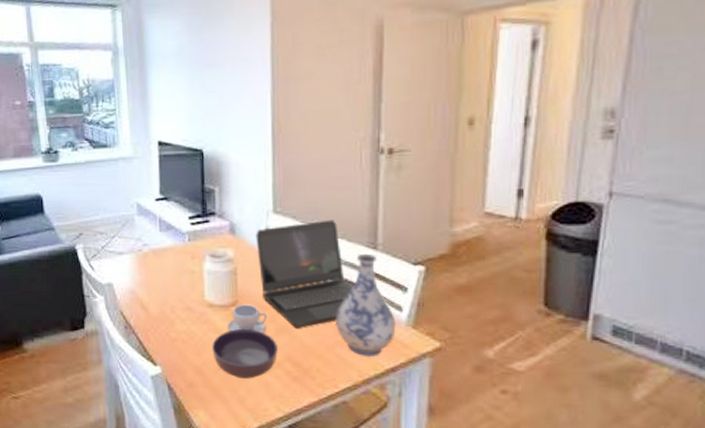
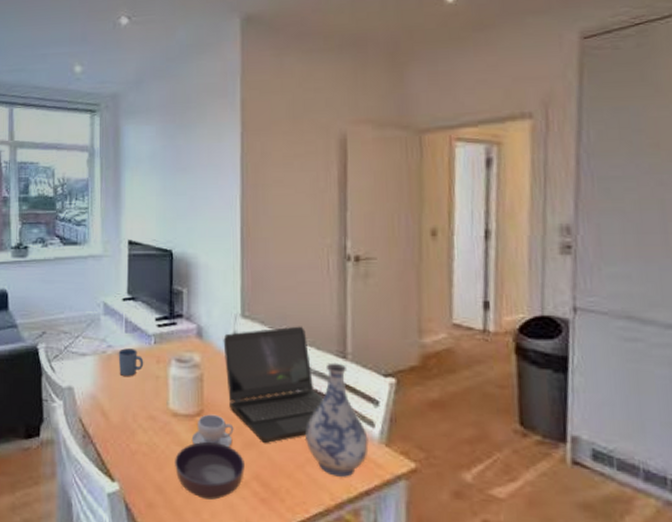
mug: none [154,246,179,273] -> present [118,348,144,377]

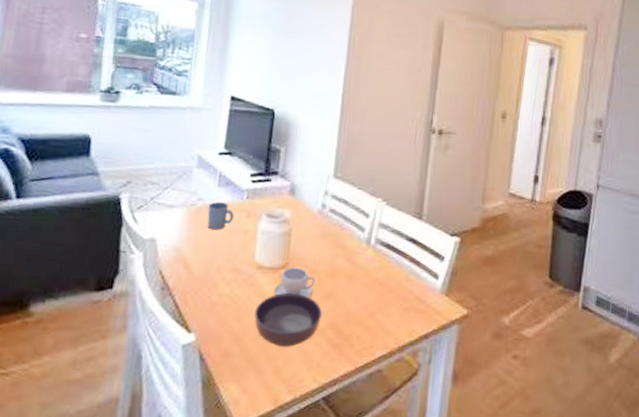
laptop computer: present [223,326,324,443] -> none [313,188,399,294]
vase: present [305,363,369,477] -> none [379,222,432,323]

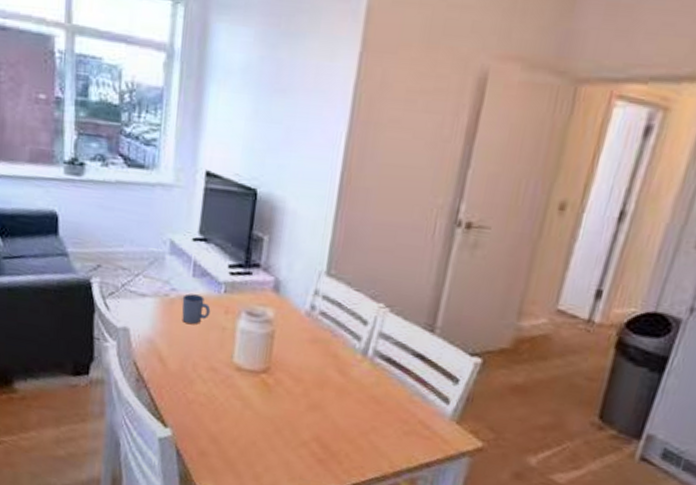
bowl: present [254,292,322,347] -> none [232,398,307,456]
teacup: present [273,267,316,297] -> none [253,372,301,407]

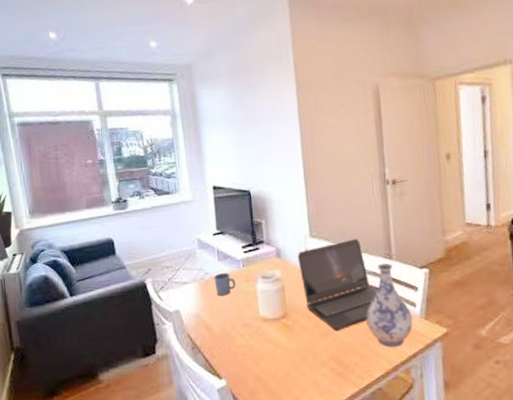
laptop computer: none [299,290,401,408] -> present [297,238,378,331]
vase: none [374,335,440,448] -> present [366,263,413,347]

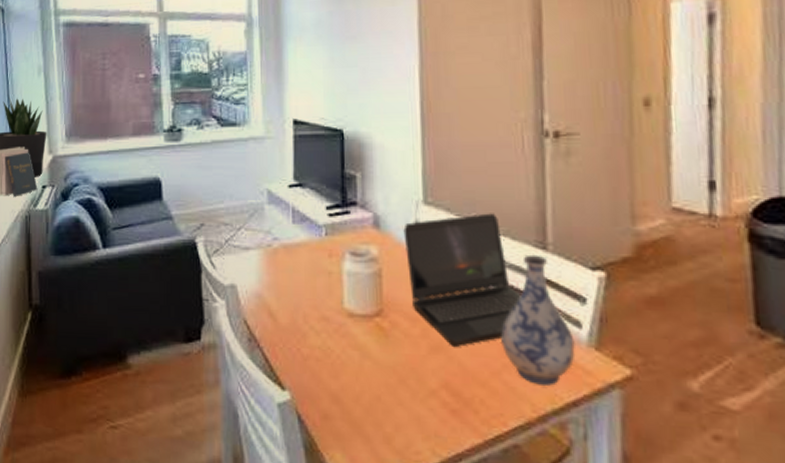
mug: present [214,273,236,296] -> none [285,241,315,273]

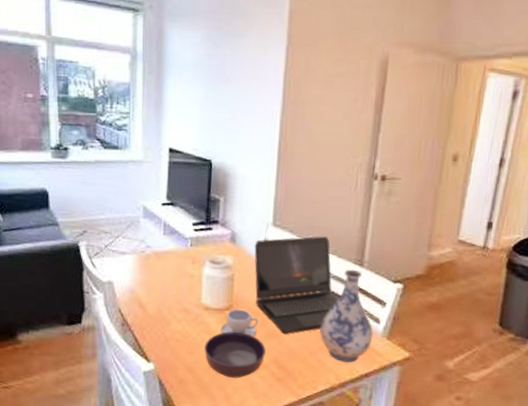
bowl: none [352,345,432,411] -> present [204,331,266,378]
teacup: none [370,314,419,351] -> present [220,309,259,336]

